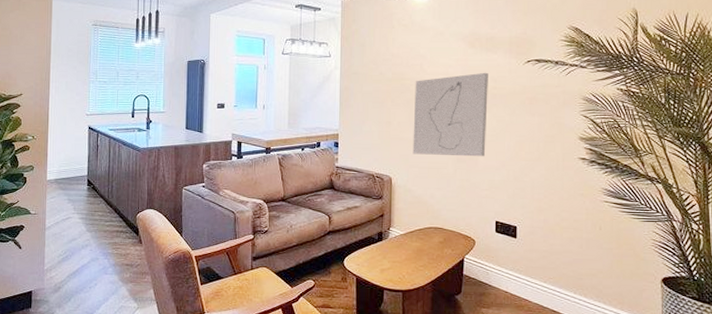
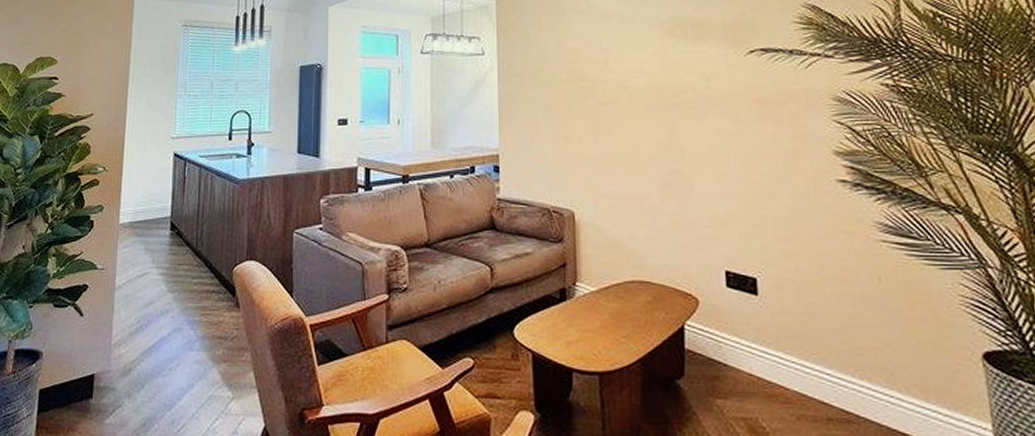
wall art: present [412,72,488,157] -> none [598,67,703,181]

